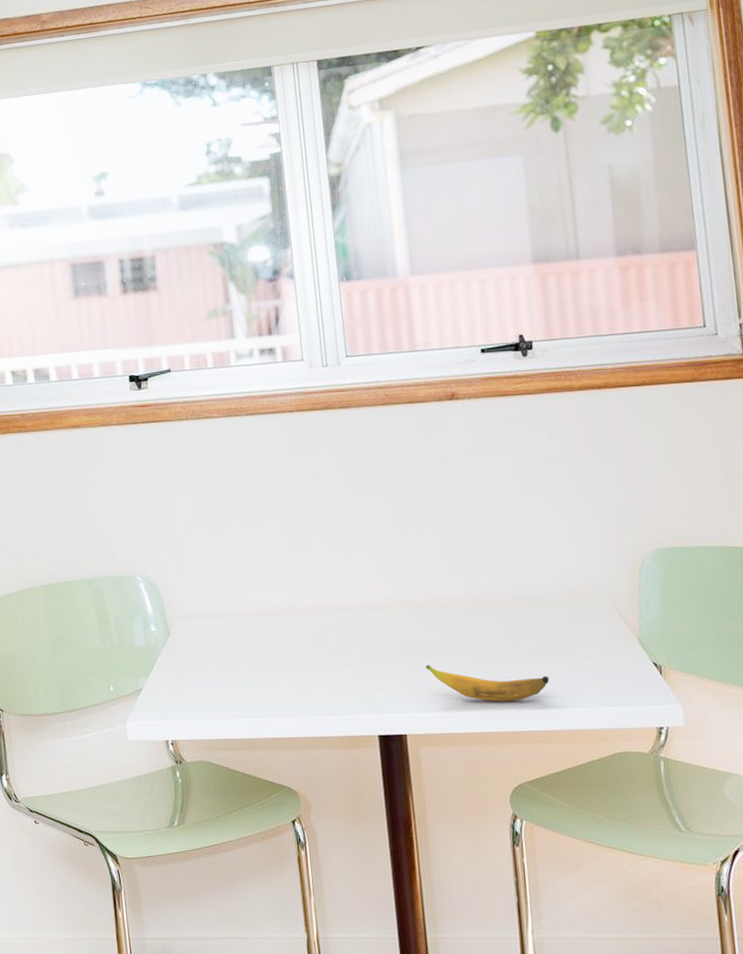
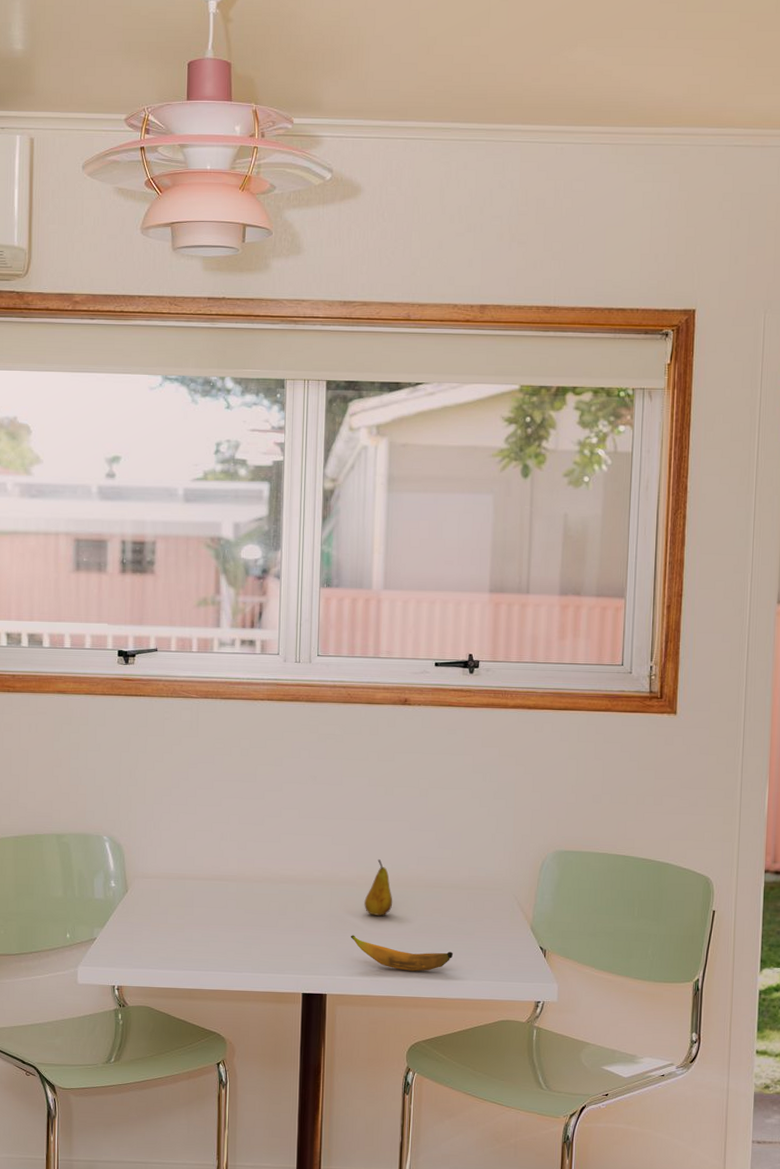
fruit: none [436,576,470,641] -> present [364,859,393,916]

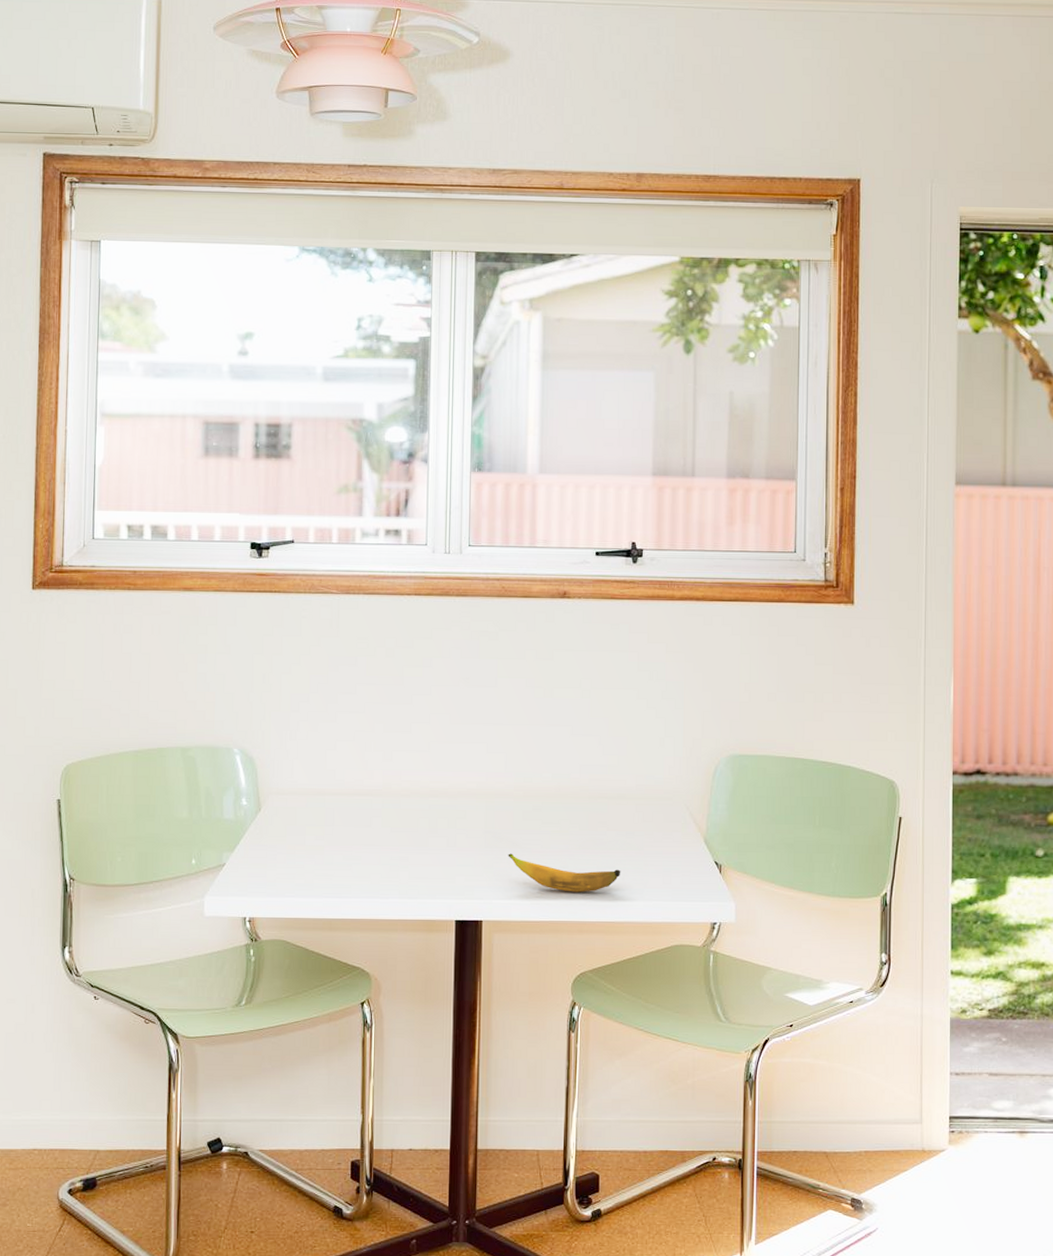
fruit: present [364,859,393,916] -> none [522,768,554,831]

